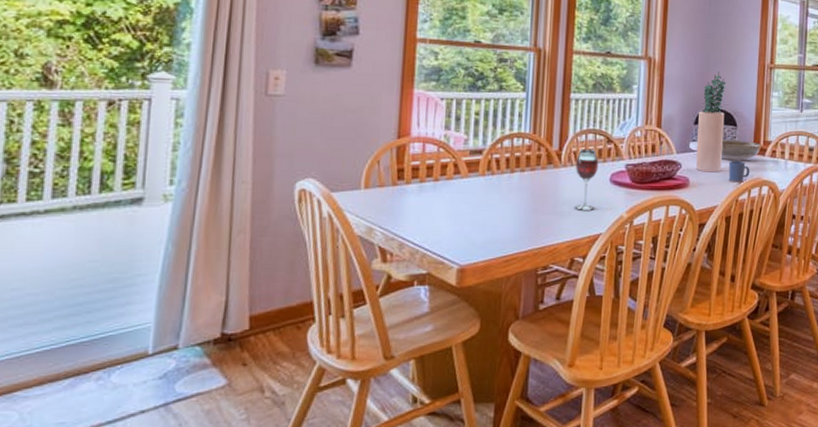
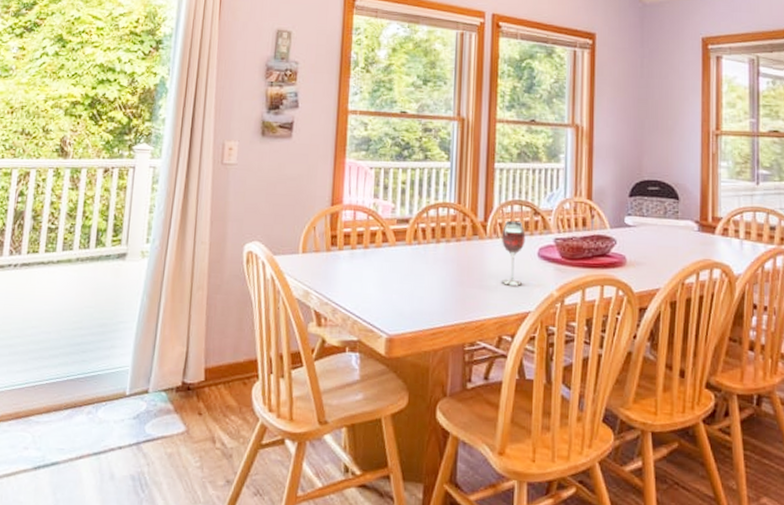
vase: present [696,71,726,173] -> none [633,139,665,251]
bowl: present [722,139,761,162] -> none [663,214,709,241]
mug: present [728,161,750,182] -> none [672,238,697,263]

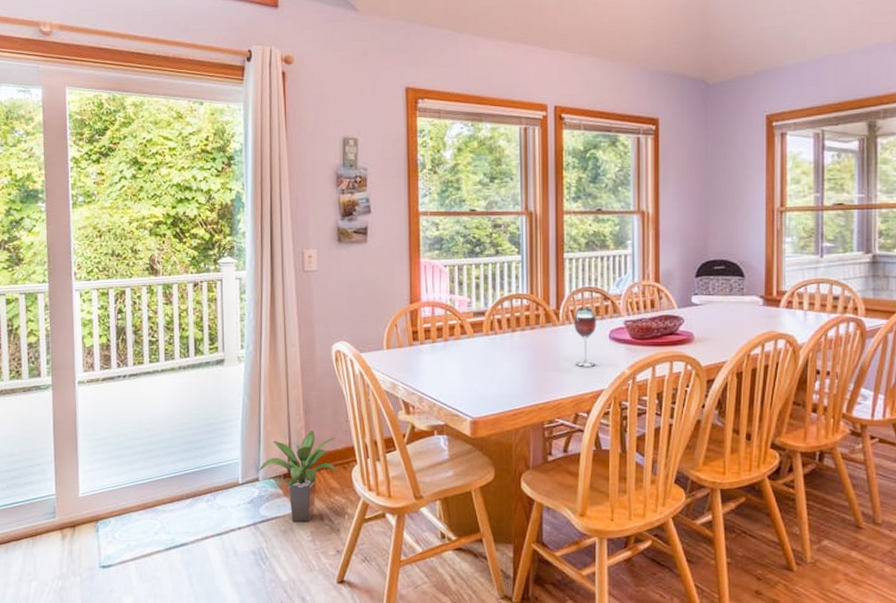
potted plant: none [150,339,239,444] -> present [259,431,339,521]

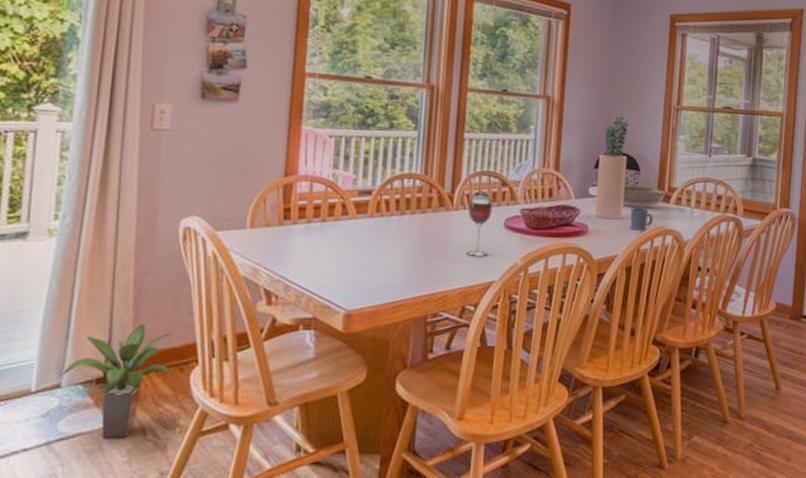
vase: none [700,220,730,327] -> present [596,112,630,220]
bowl: none [728,291,774,315] -> present [623,185,665,210]
mug: none [738,314,762,336] -> present [630,208,653,231]

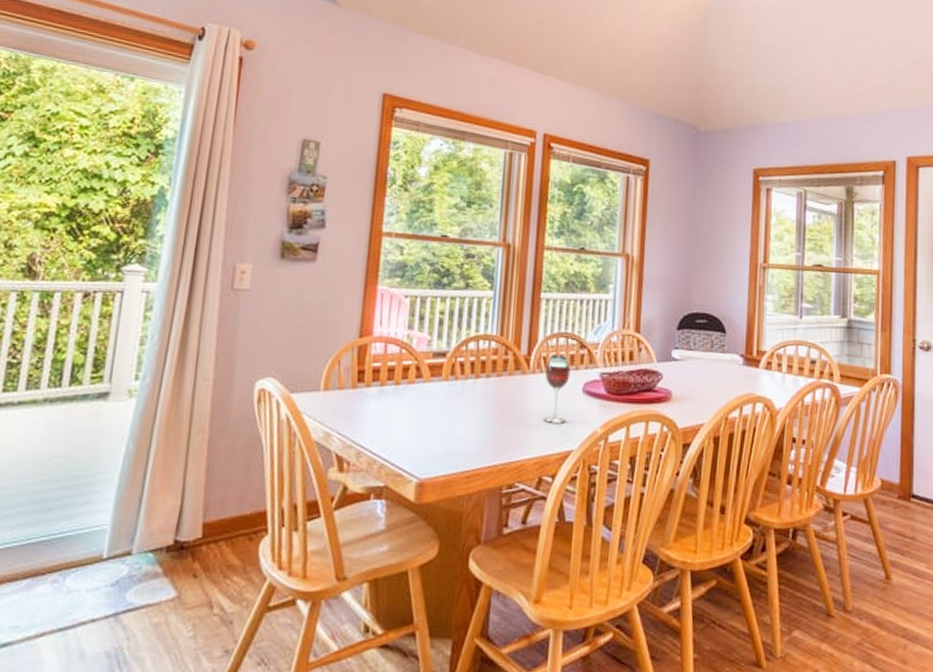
potted plant: present [62,324,174,438] -> none [134,489,243,611]
vase: present [596,112,630,220] -> none [679,271,713,385]
bowl: present [623,185,665,210] -> none [709,347,754,374]
mug: present [630,208,653,231] -> none [717,372,741,398]

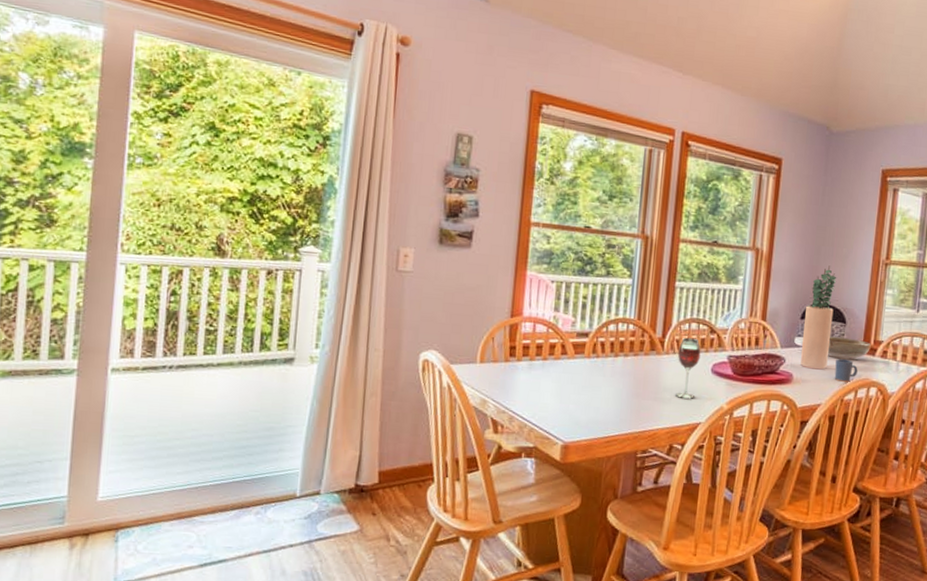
vase: none [679,271,713,385] -> present [800,265,837,370]
bowl: none [709,347,754,374] -> present [828,336,871,361]
mug: none [717,372,741,398] -> present [834,359,858,382]

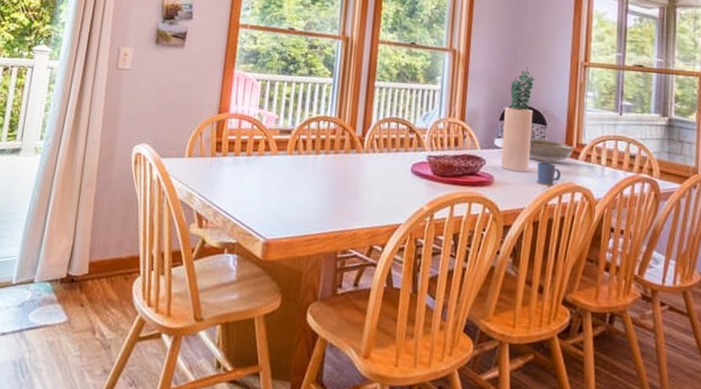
wineglass: present [676,337,701,399] -> none [376,136,401,199]

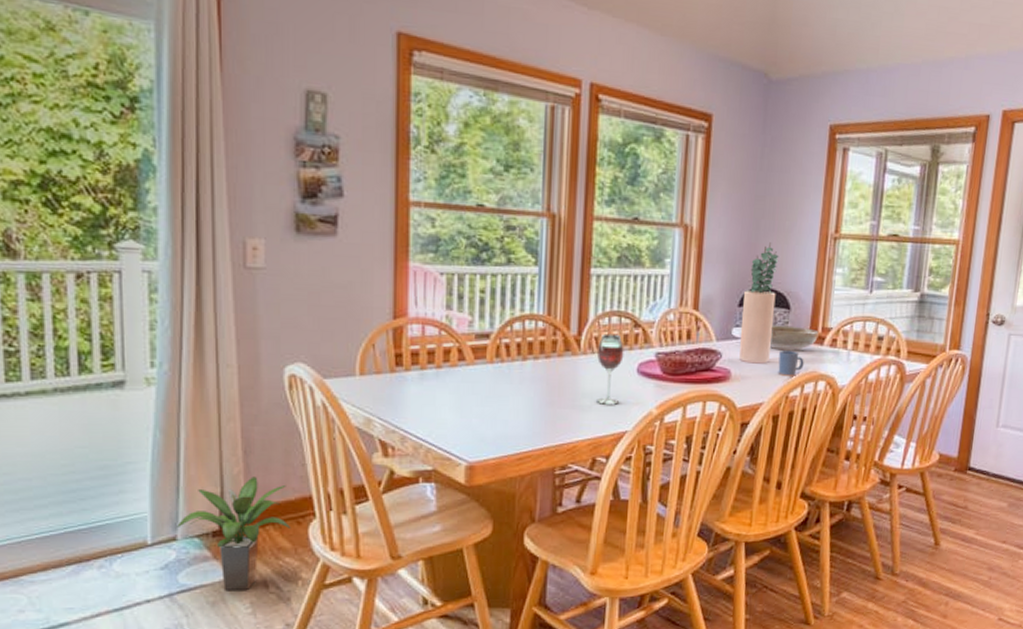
potted plant: none [36,234,121,334] -> present [177,476,291,590]
wineglass: none [376,136,401,199] -> present [596,333,624,405]

